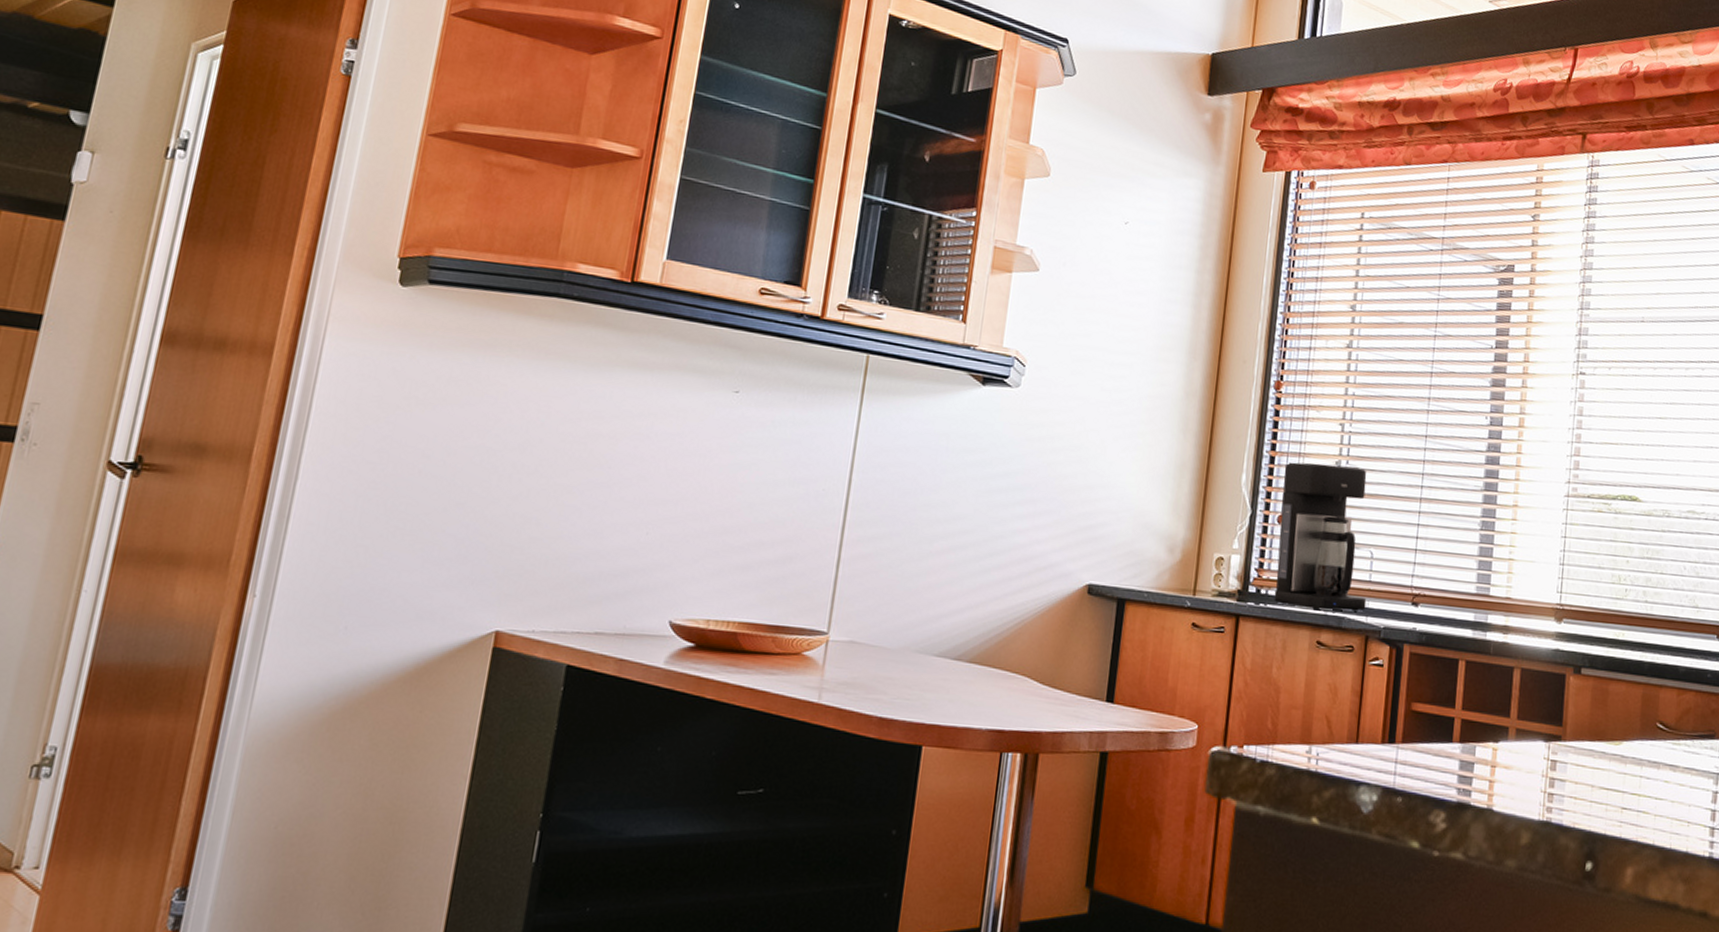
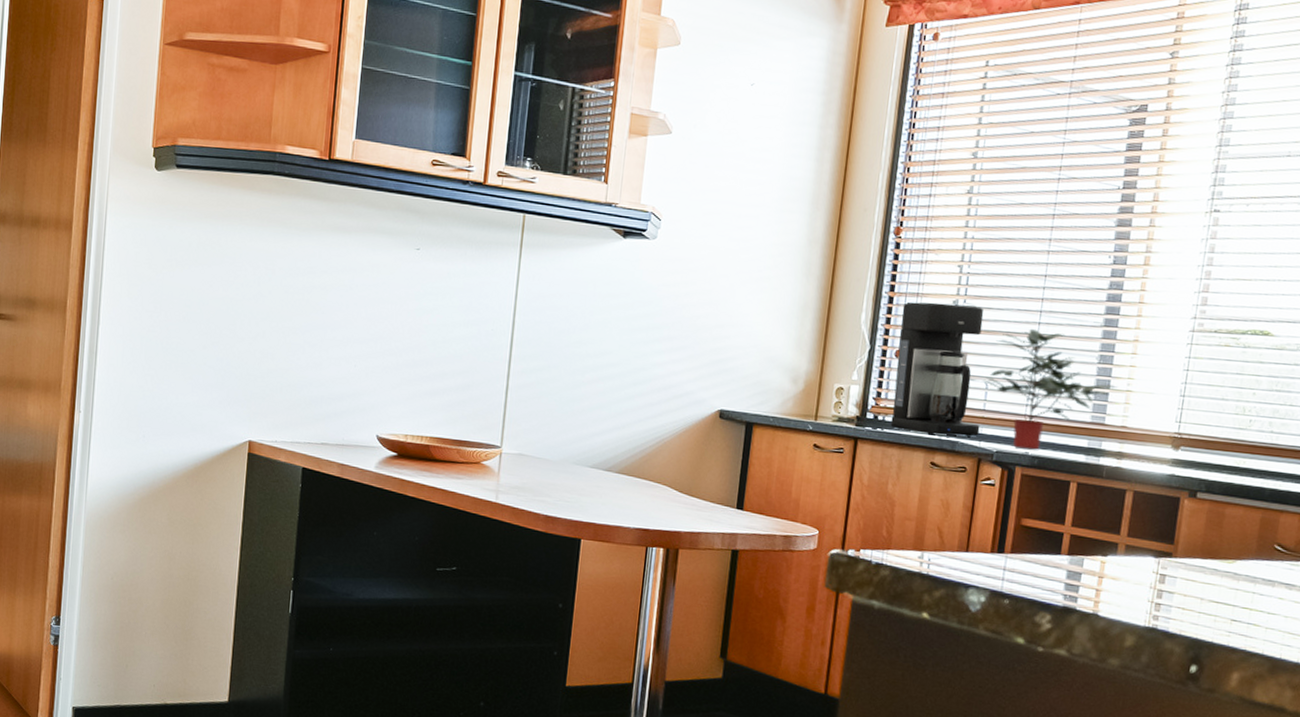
potted plant: none [1368,492,1500,625] -> present [983,328,1118,450]

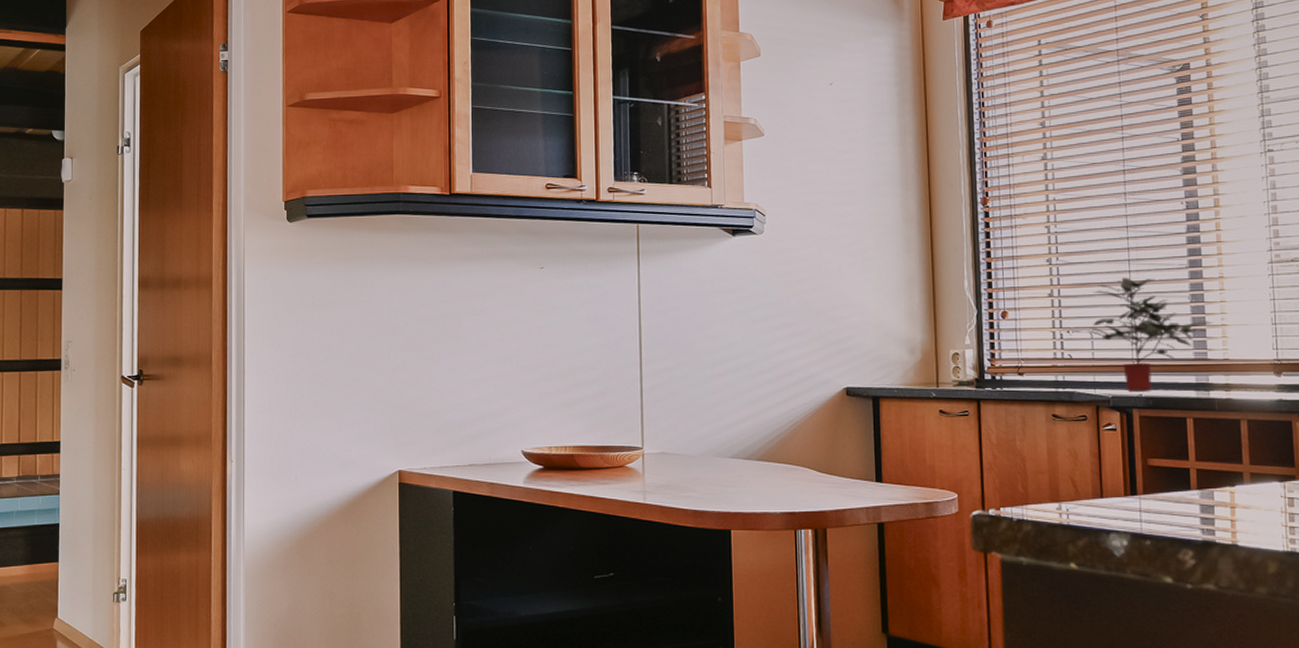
coffee maker: present [890,301,984,437] -> none [1001,262,1093,389]

